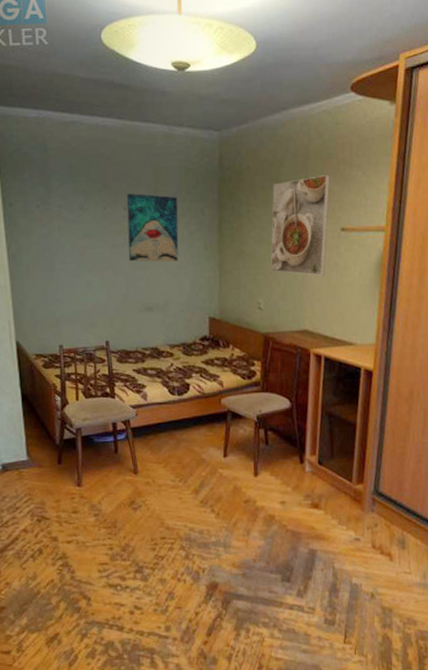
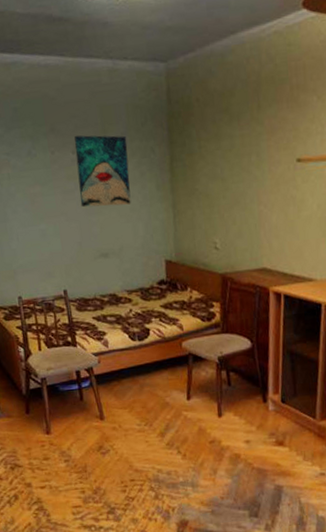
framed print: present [271,175,330,276] -> none [224,102,284,211]

